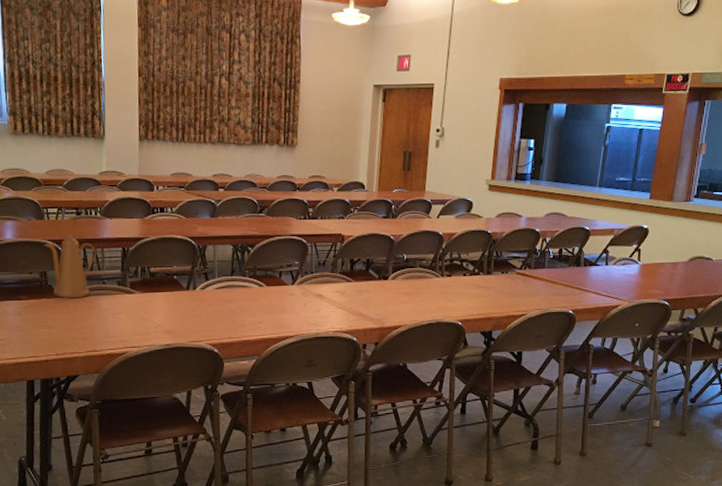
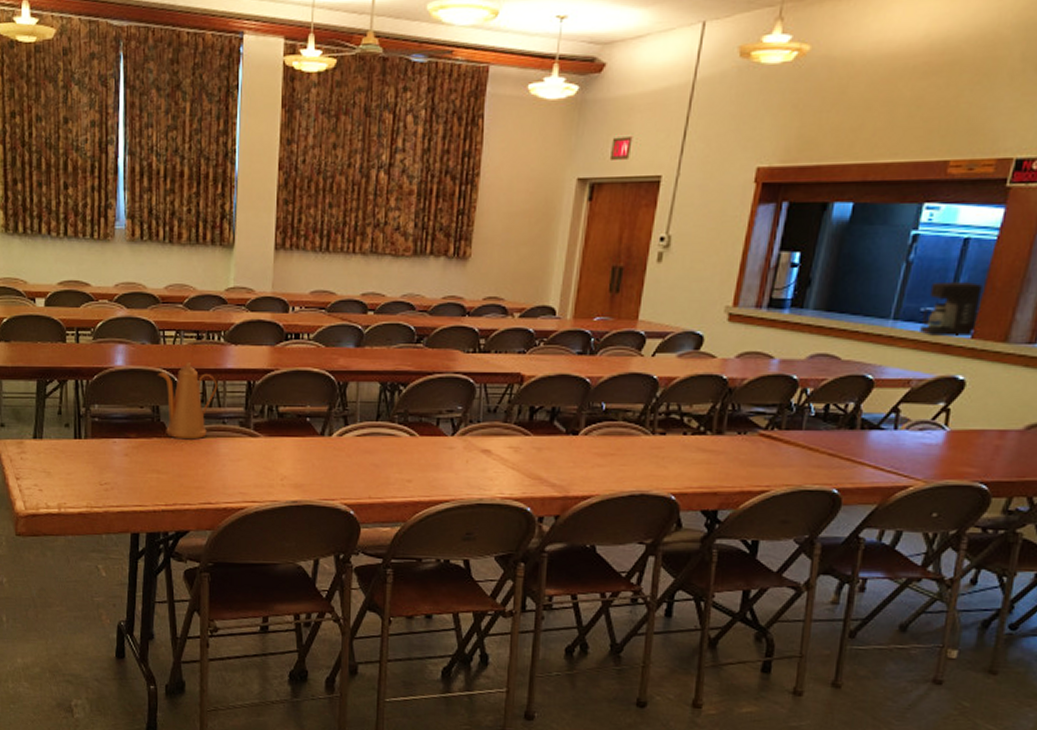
coffee maker: none [617,160,654,199] -> present [920,282,983,337]

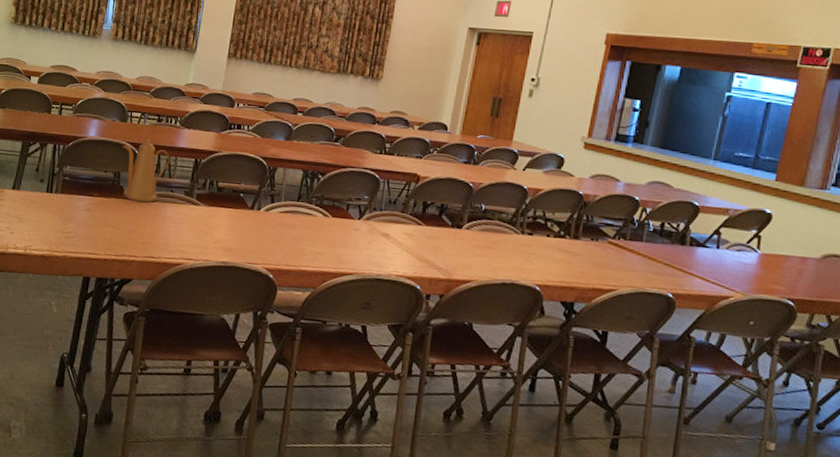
coffee maker: present [920,282,983,337] -> none [735,134,782,180]

